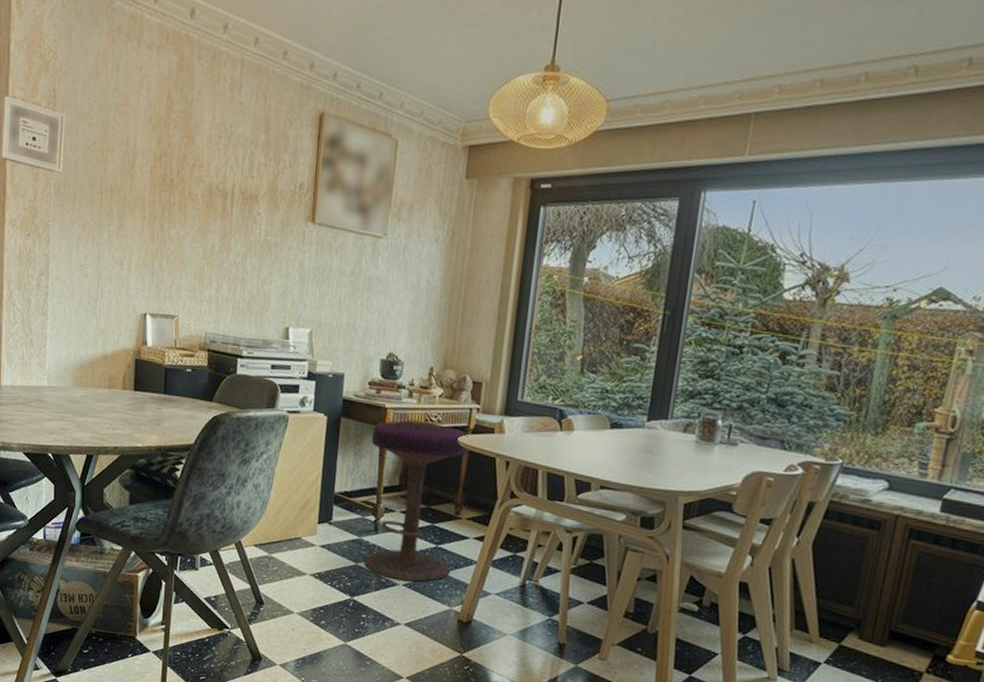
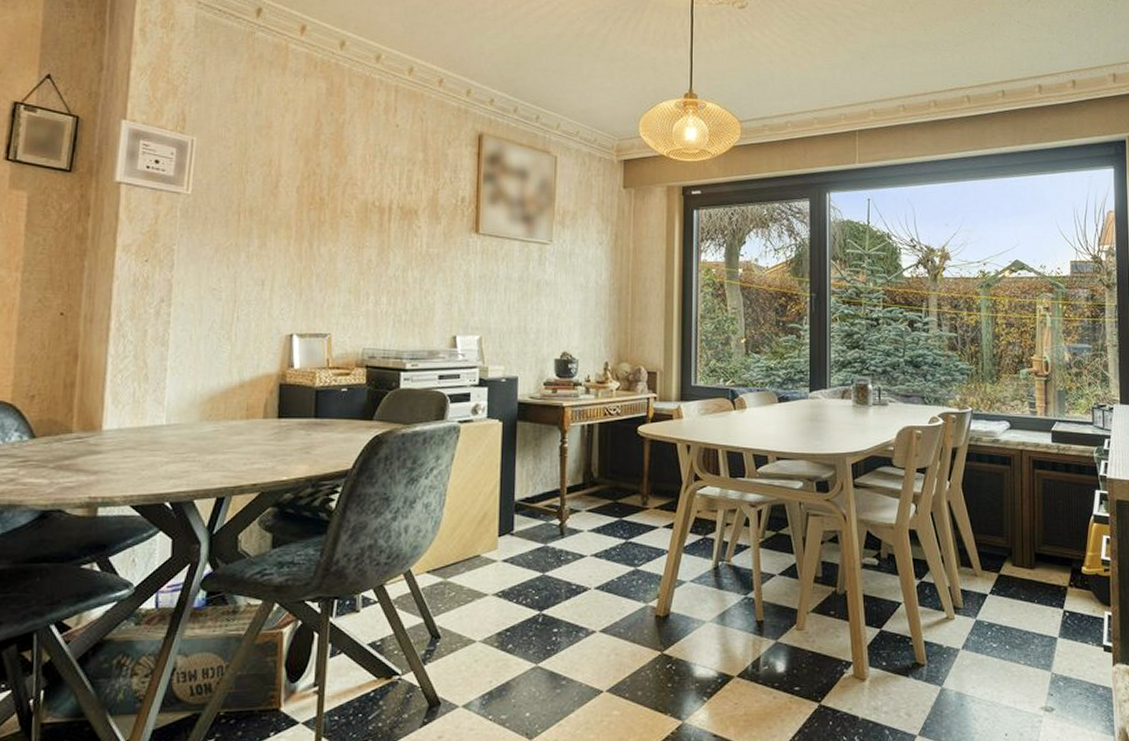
stool: present [363,420,468,582] -> none [551,415,648,583]

